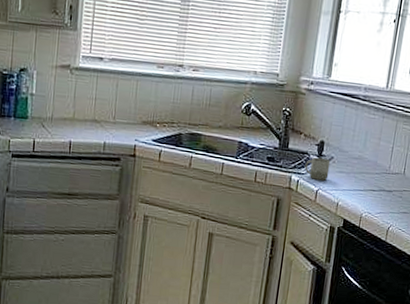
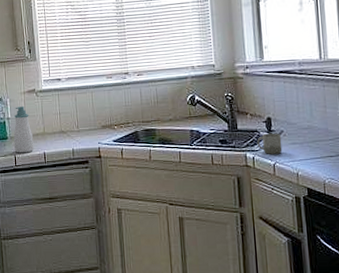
soap bottle: none [34,82,60,139] -> present [13,106,34,153]

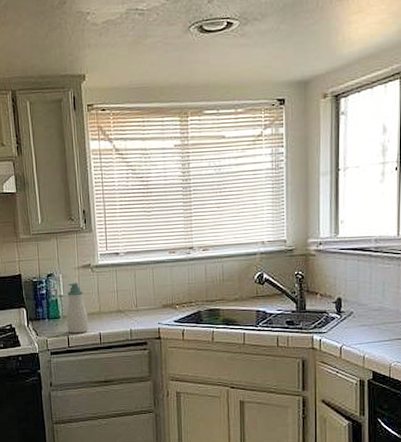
cup: present [257,133,283,154] -> none [325,314,351,336]

